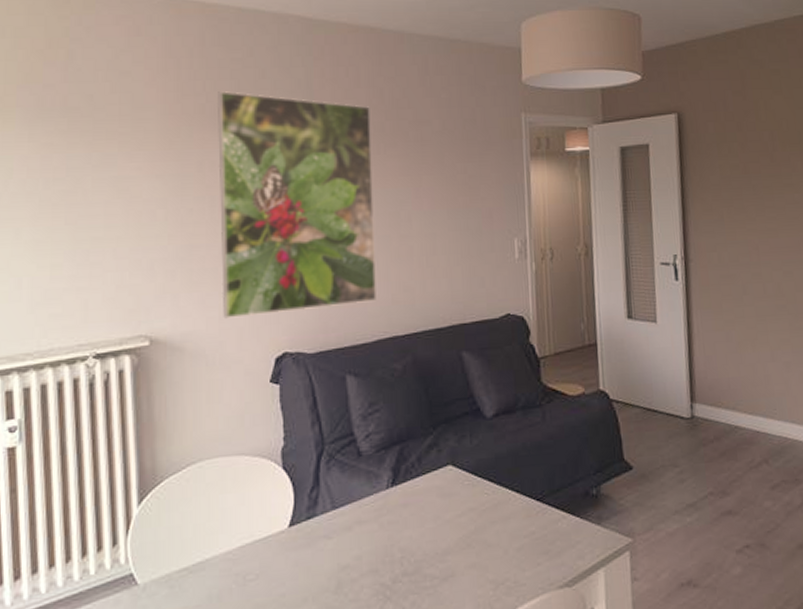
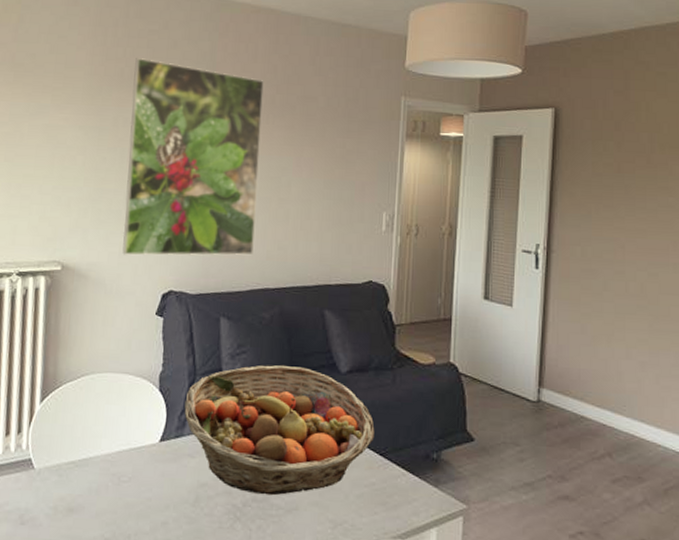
fruit basket: none [314,418,529,567] -> present [184,365,375,496]

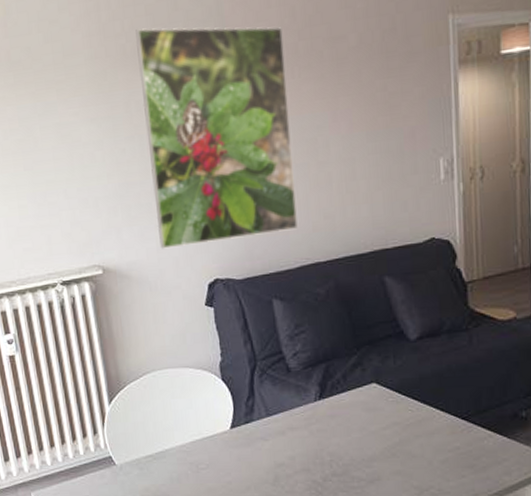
fruit basket: present [184,365,375,496] -> none [249,339,454,469]

